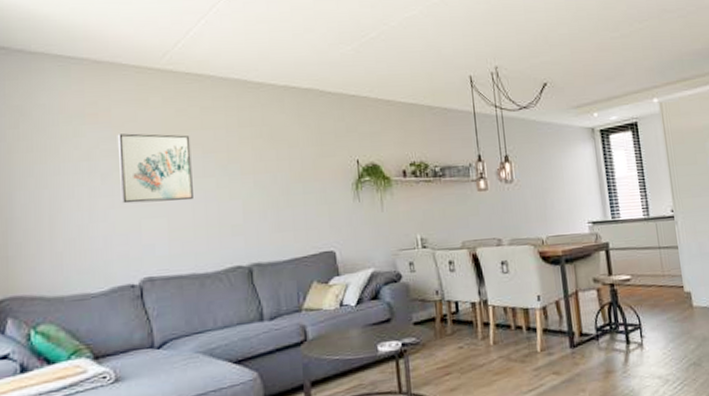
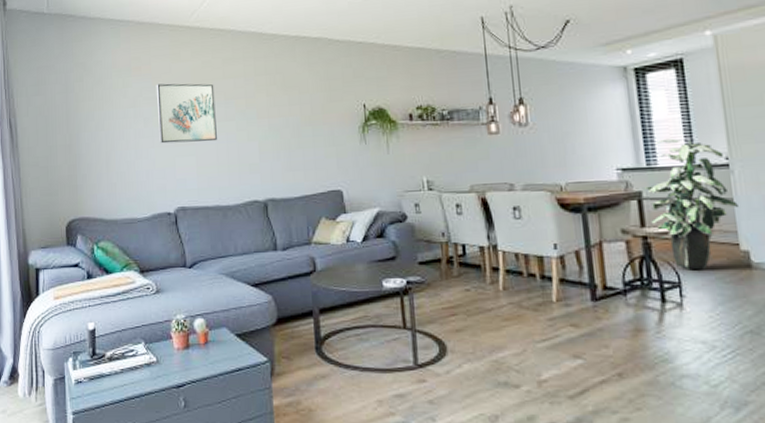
indoor plant: none [611,193,682,312] -> present [645,138,738,270]

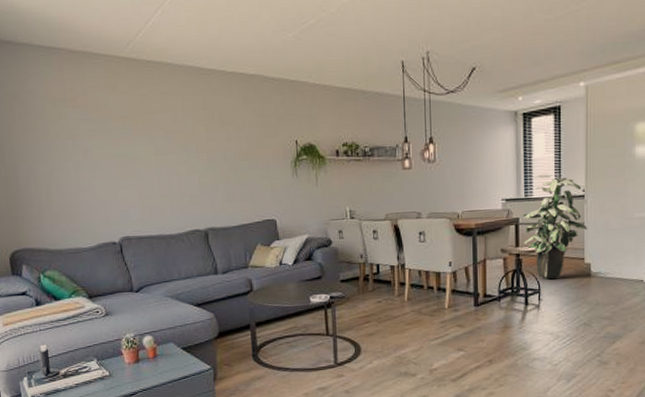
wall art: present [156,83,217,144] -> none [93,116,158,176]

